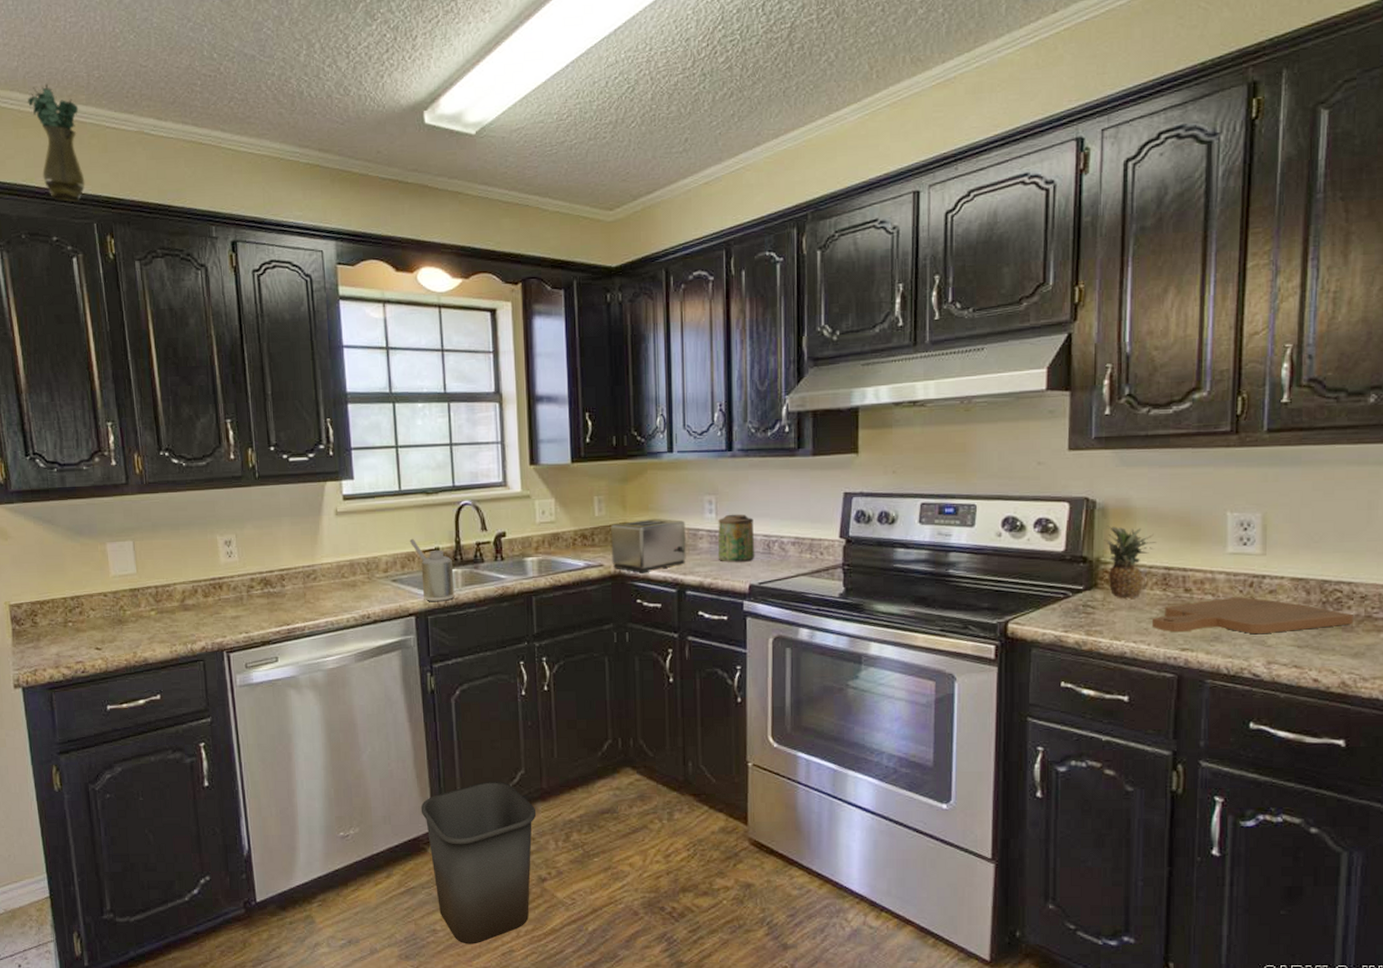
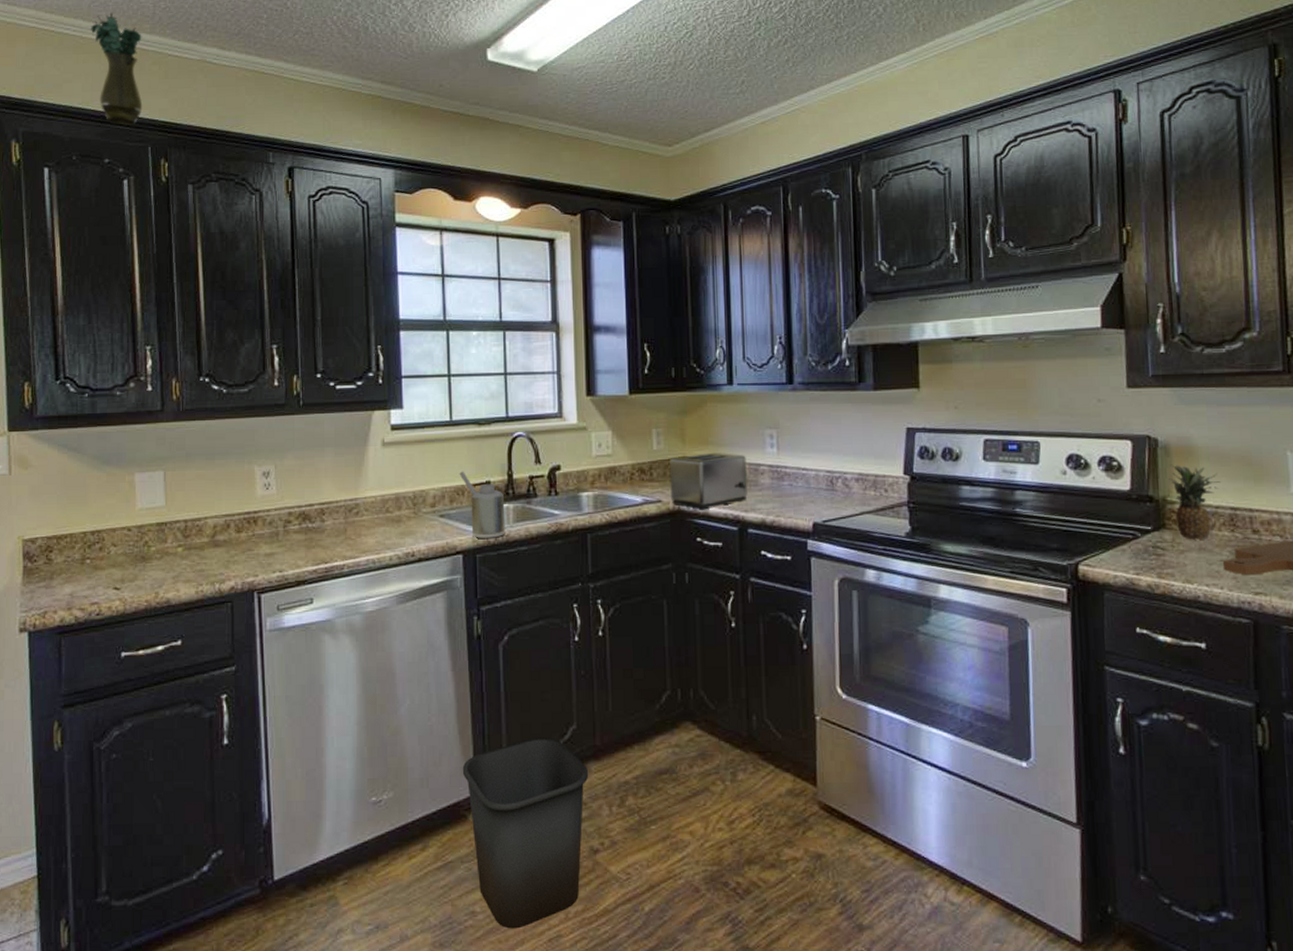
canister: present [717,514,755,563] -> none [780,448,819,500]

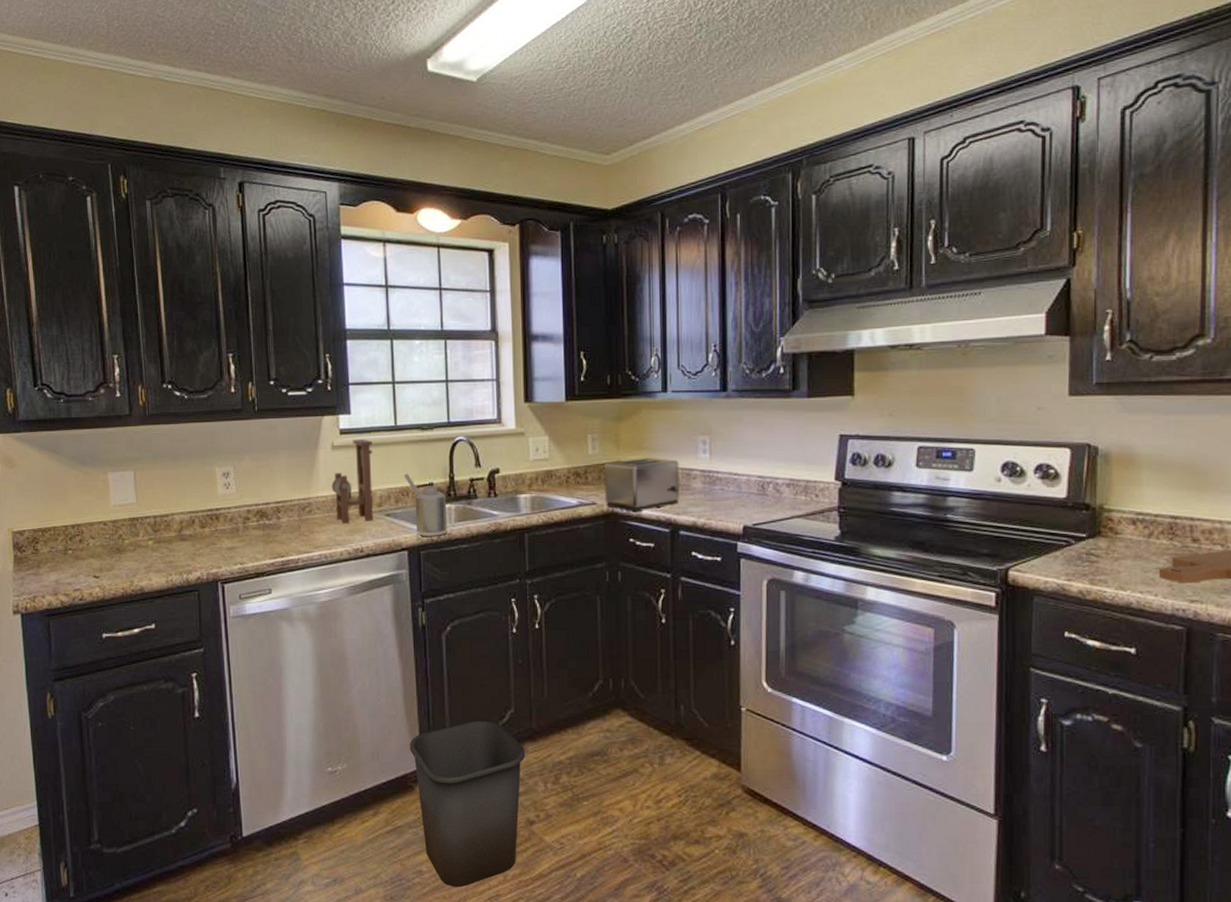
vase: present [91,12,143,125] -> none [51,32,102,144]
paper towel holder: none [381,435,426,526] -> present [331,439,373,524]
fruit: present [1169,464,1222,540] -> none [1107,472,1163,547]

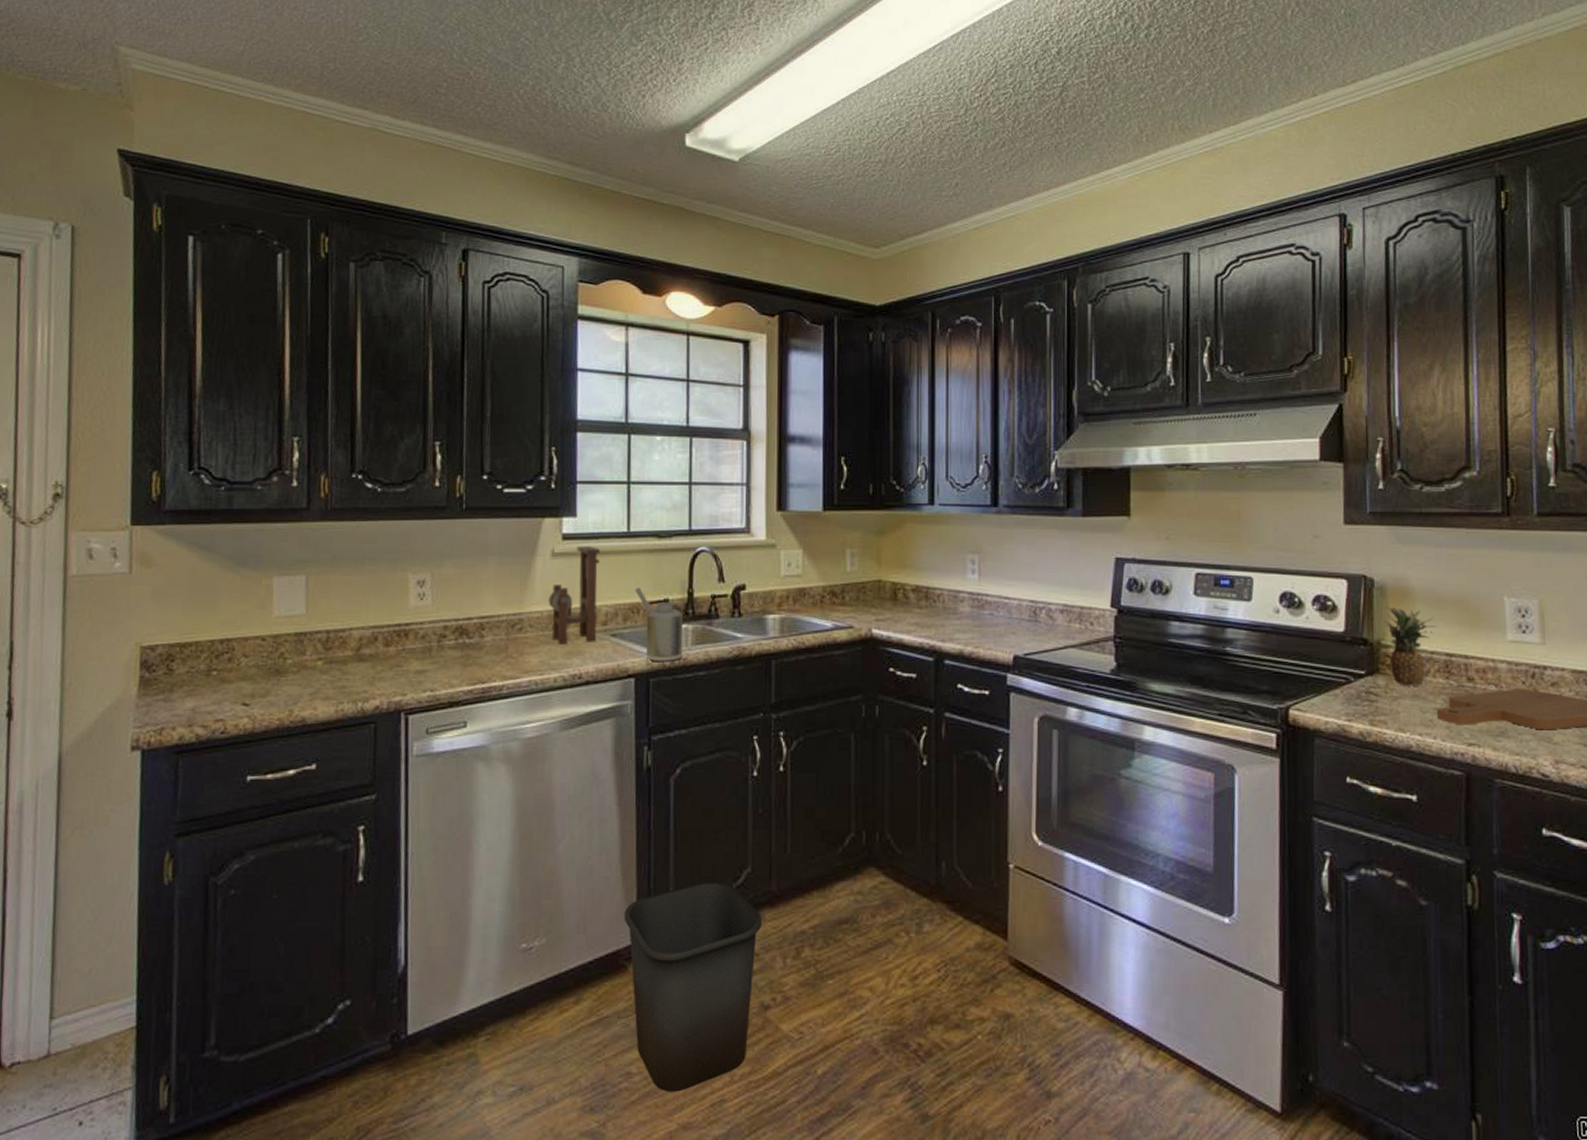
toaster: present [604,457,680,511] -> none [863,576,945,637]
fruit: none [1107,472,1163,547] -> present [1384,606,1438,686]

